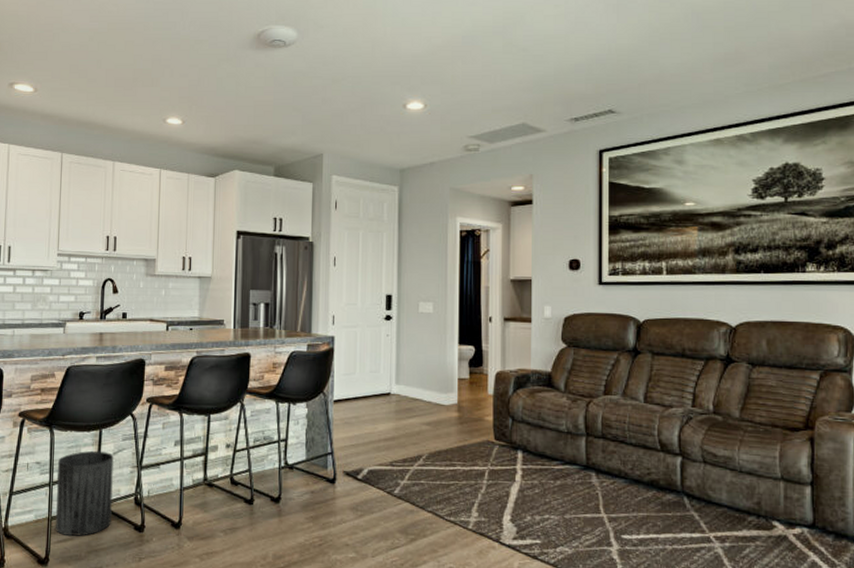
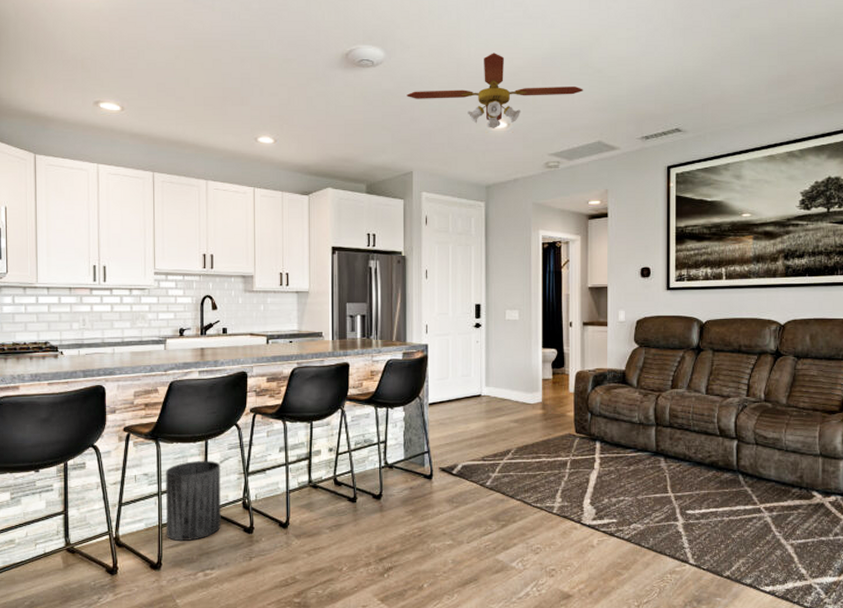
ceiling fan: none [318,32,507,110] -> present [406,53,584,128]

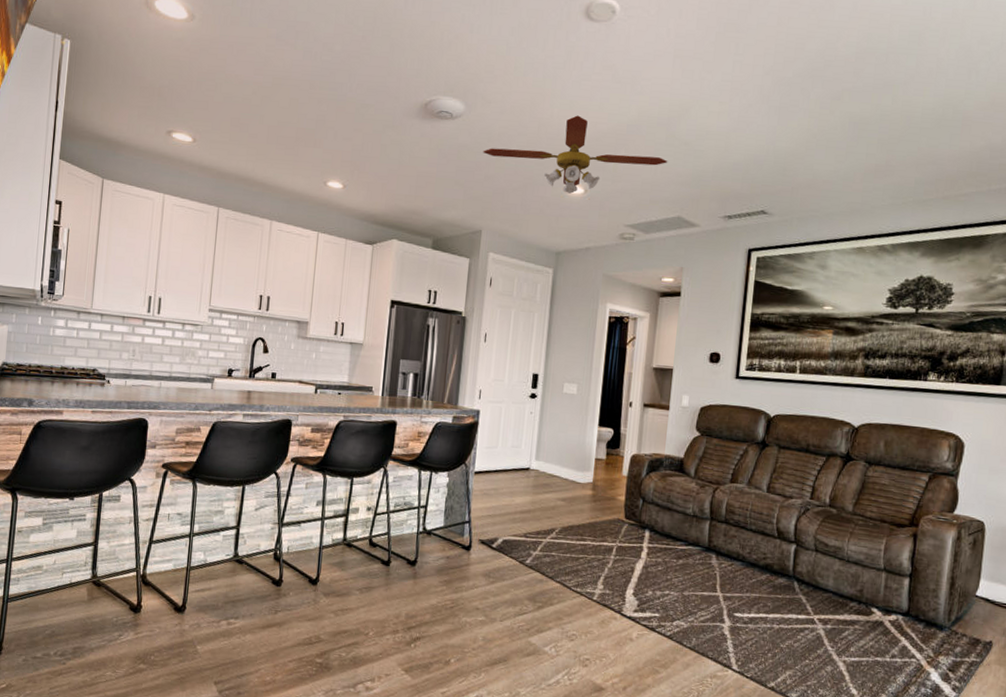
trash can: present [166,460,221,541] -> none [194,505,255,587]

